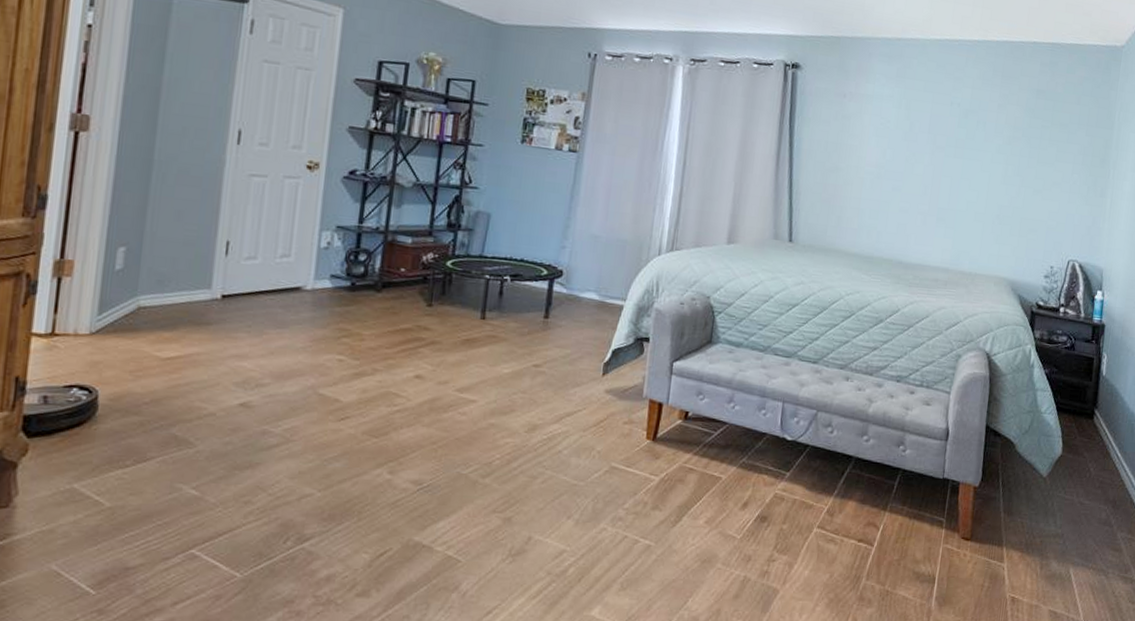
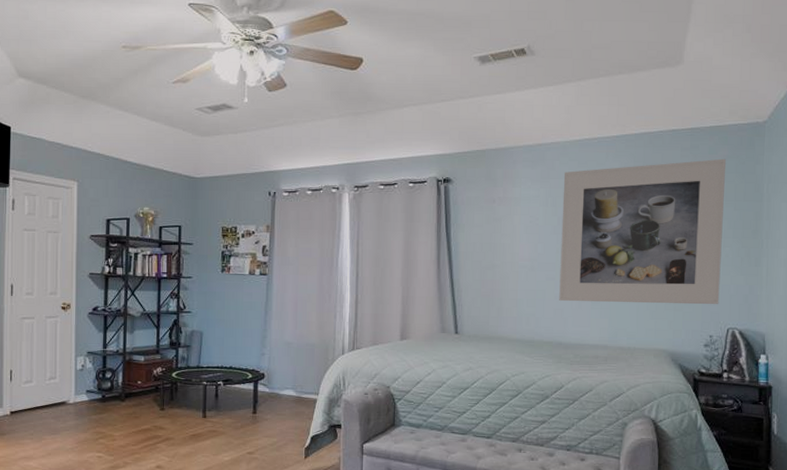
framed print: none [903,72,1082,235] -> present [559,158,726,305]

